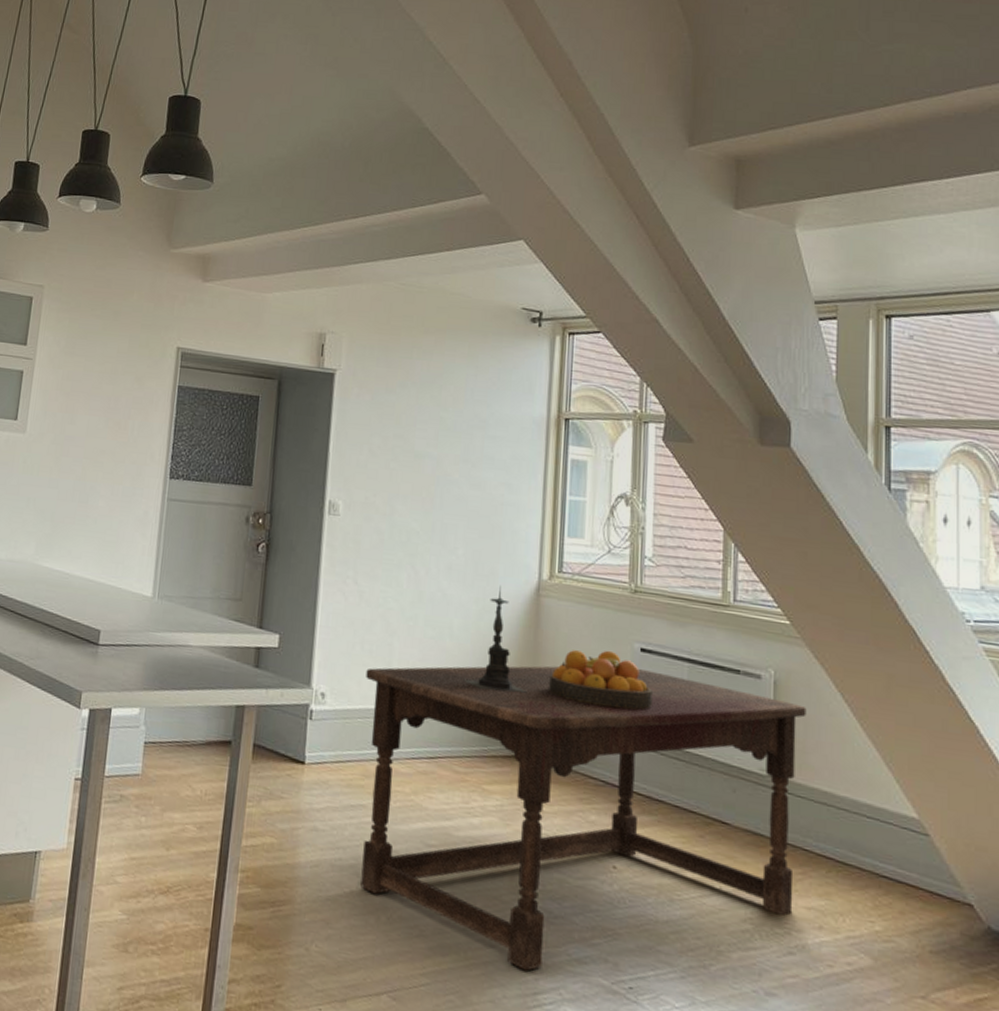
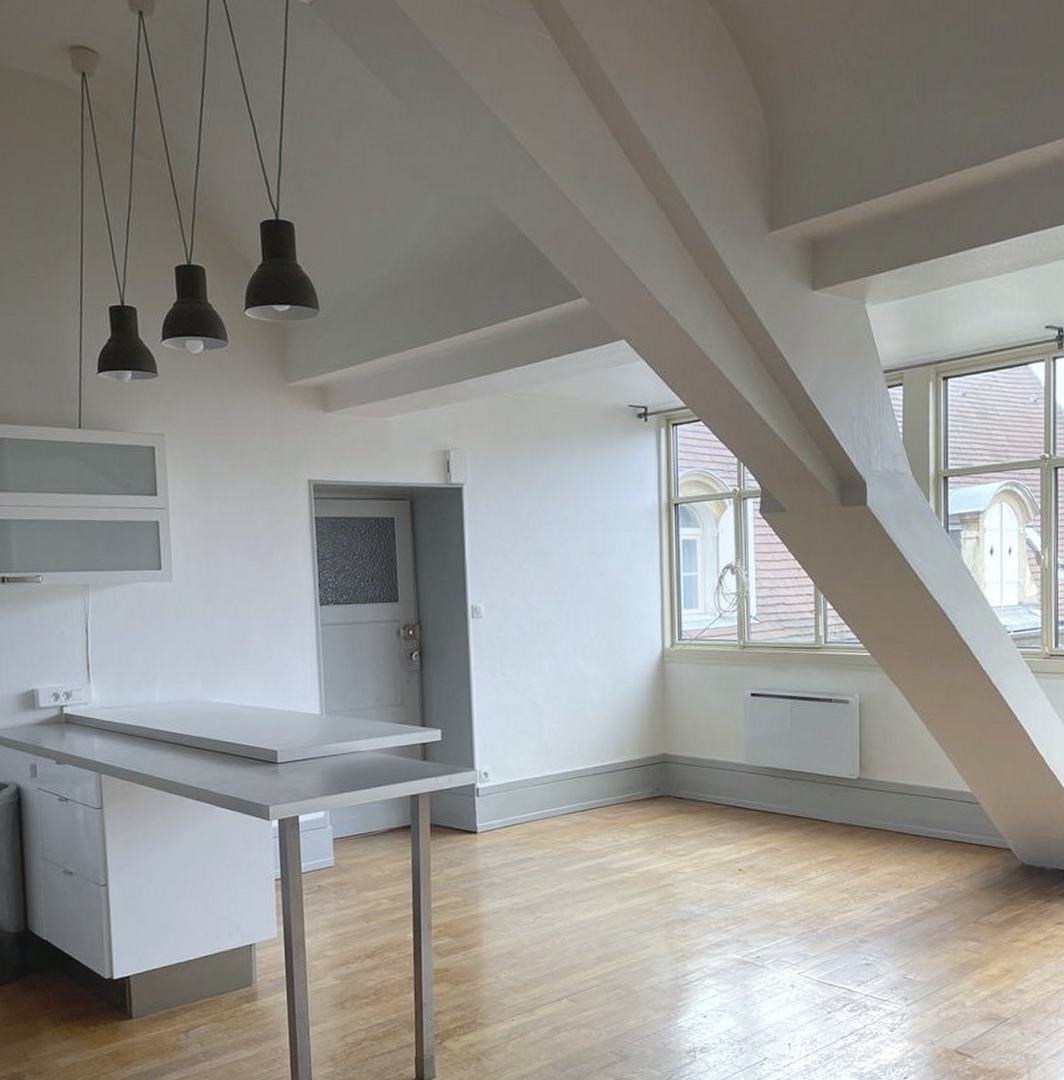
dining table: present [360,666,807,971] -> none [521,710,885,960]
candle holder: present [463,585,528,693] -> none [605,658,660,749]
fruit bowl: present [549,650,653,710] -> none [678,699,763,746]

